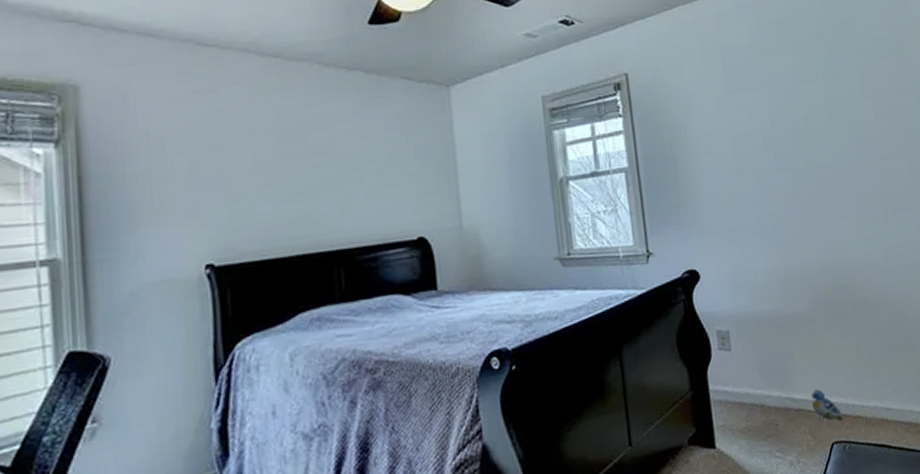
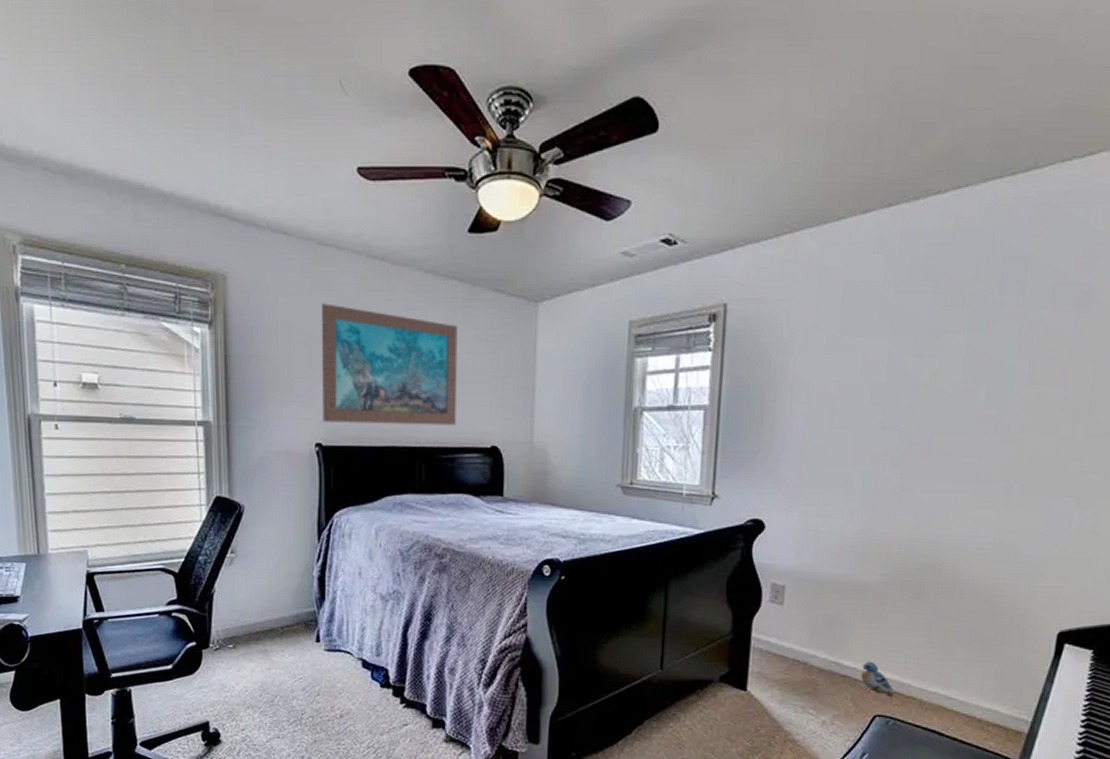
wall art: none [205,106,376,239] -> present [322,303,458,426]

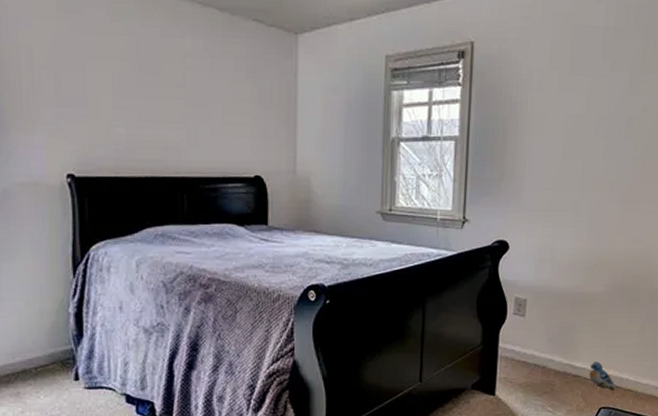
wall art: present [322,303,458,426] -> none [69,26,218,156]

